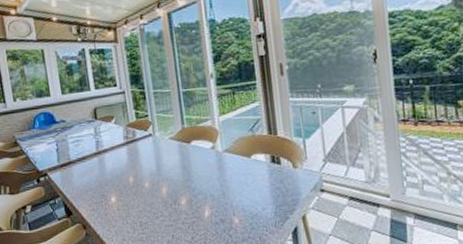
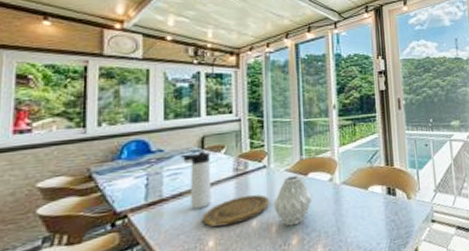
thermos bottle: none [80,121,109,170] -> present [181,151,212,209]
plate: none [103,160,158,186] -> present [202,194,269,228]
vase: none [161,142,197,189] -> present [273,175,312,226]

